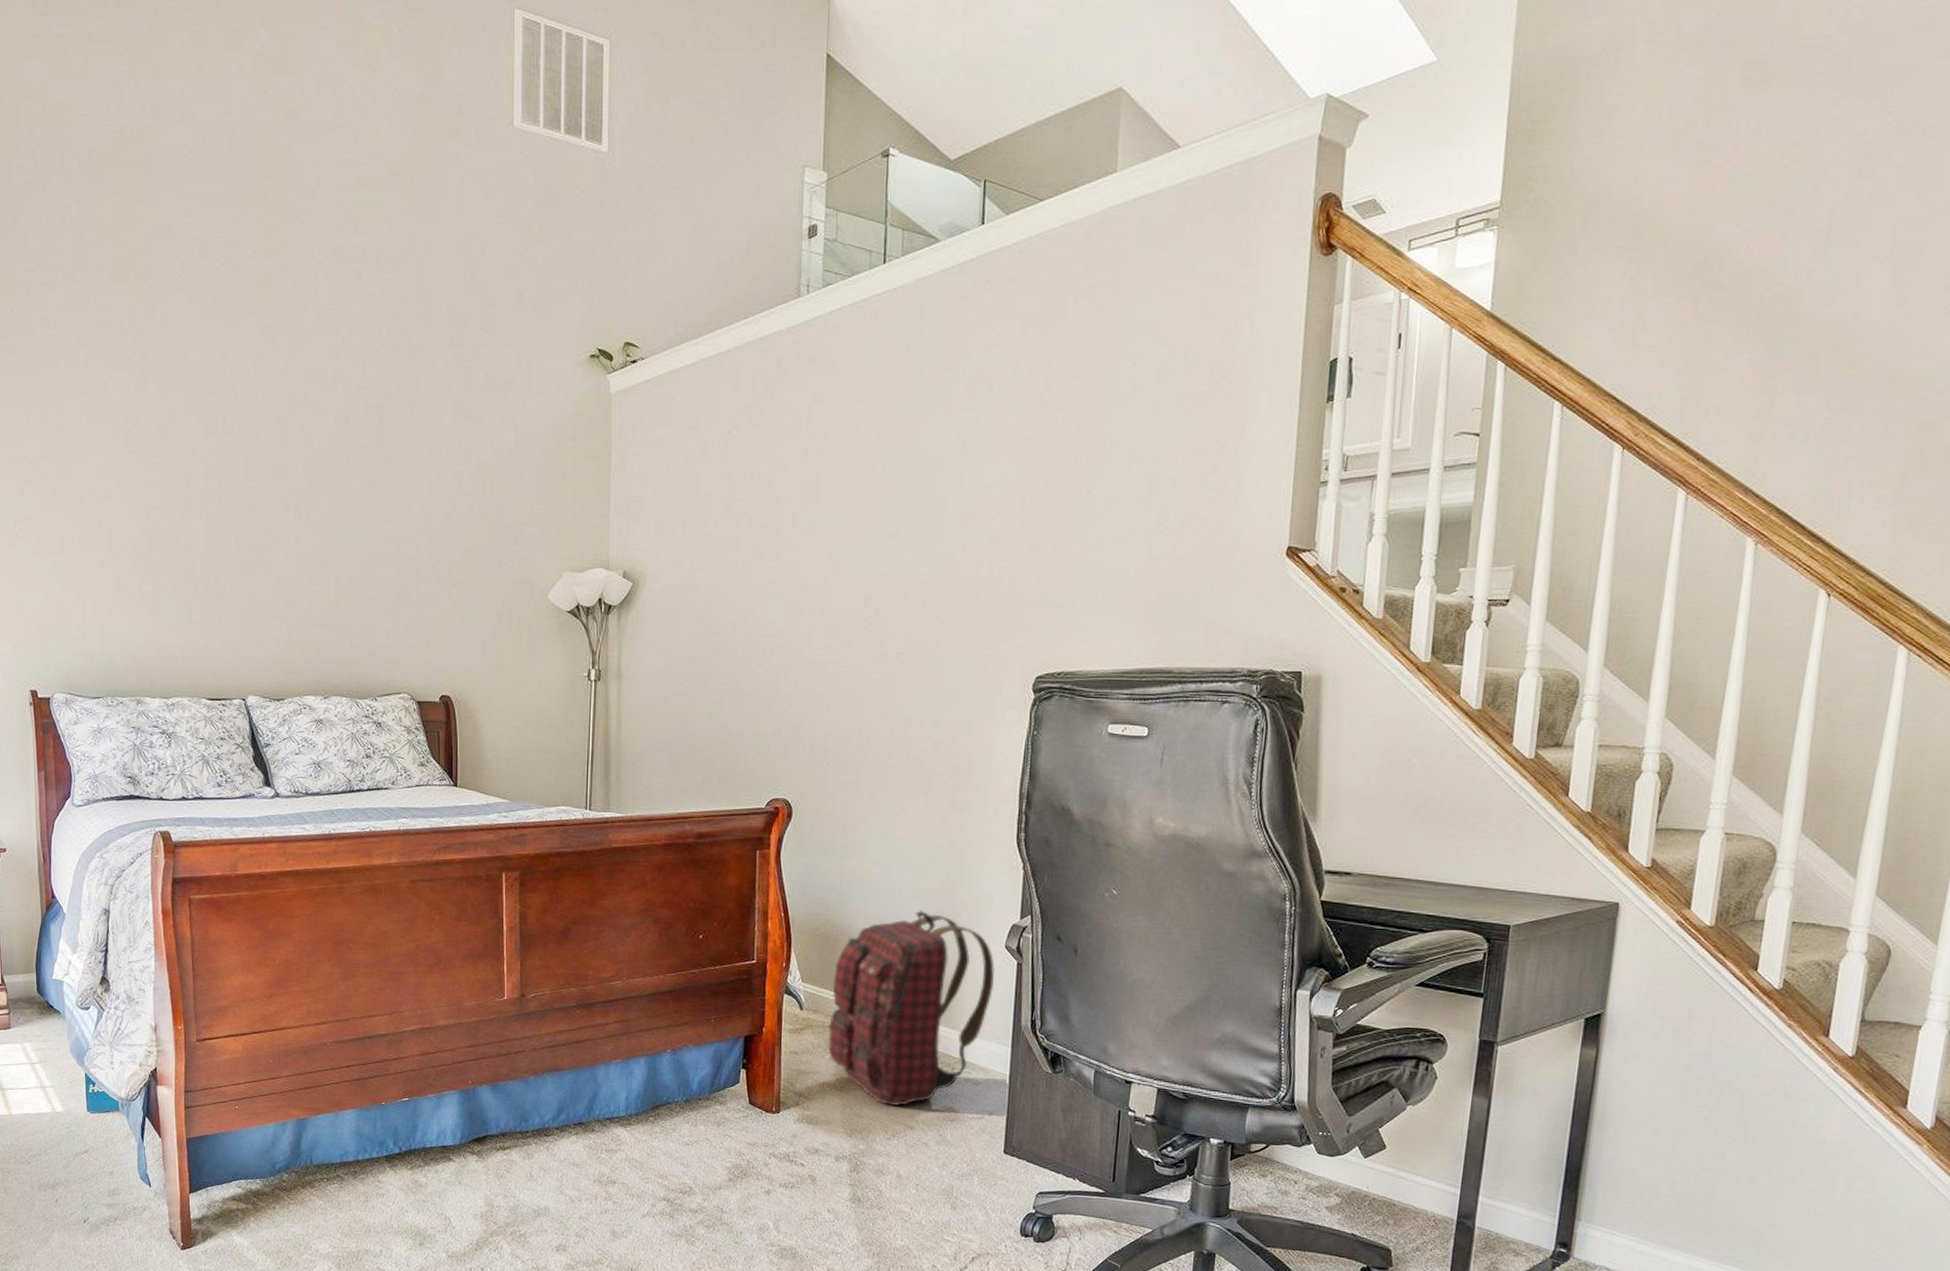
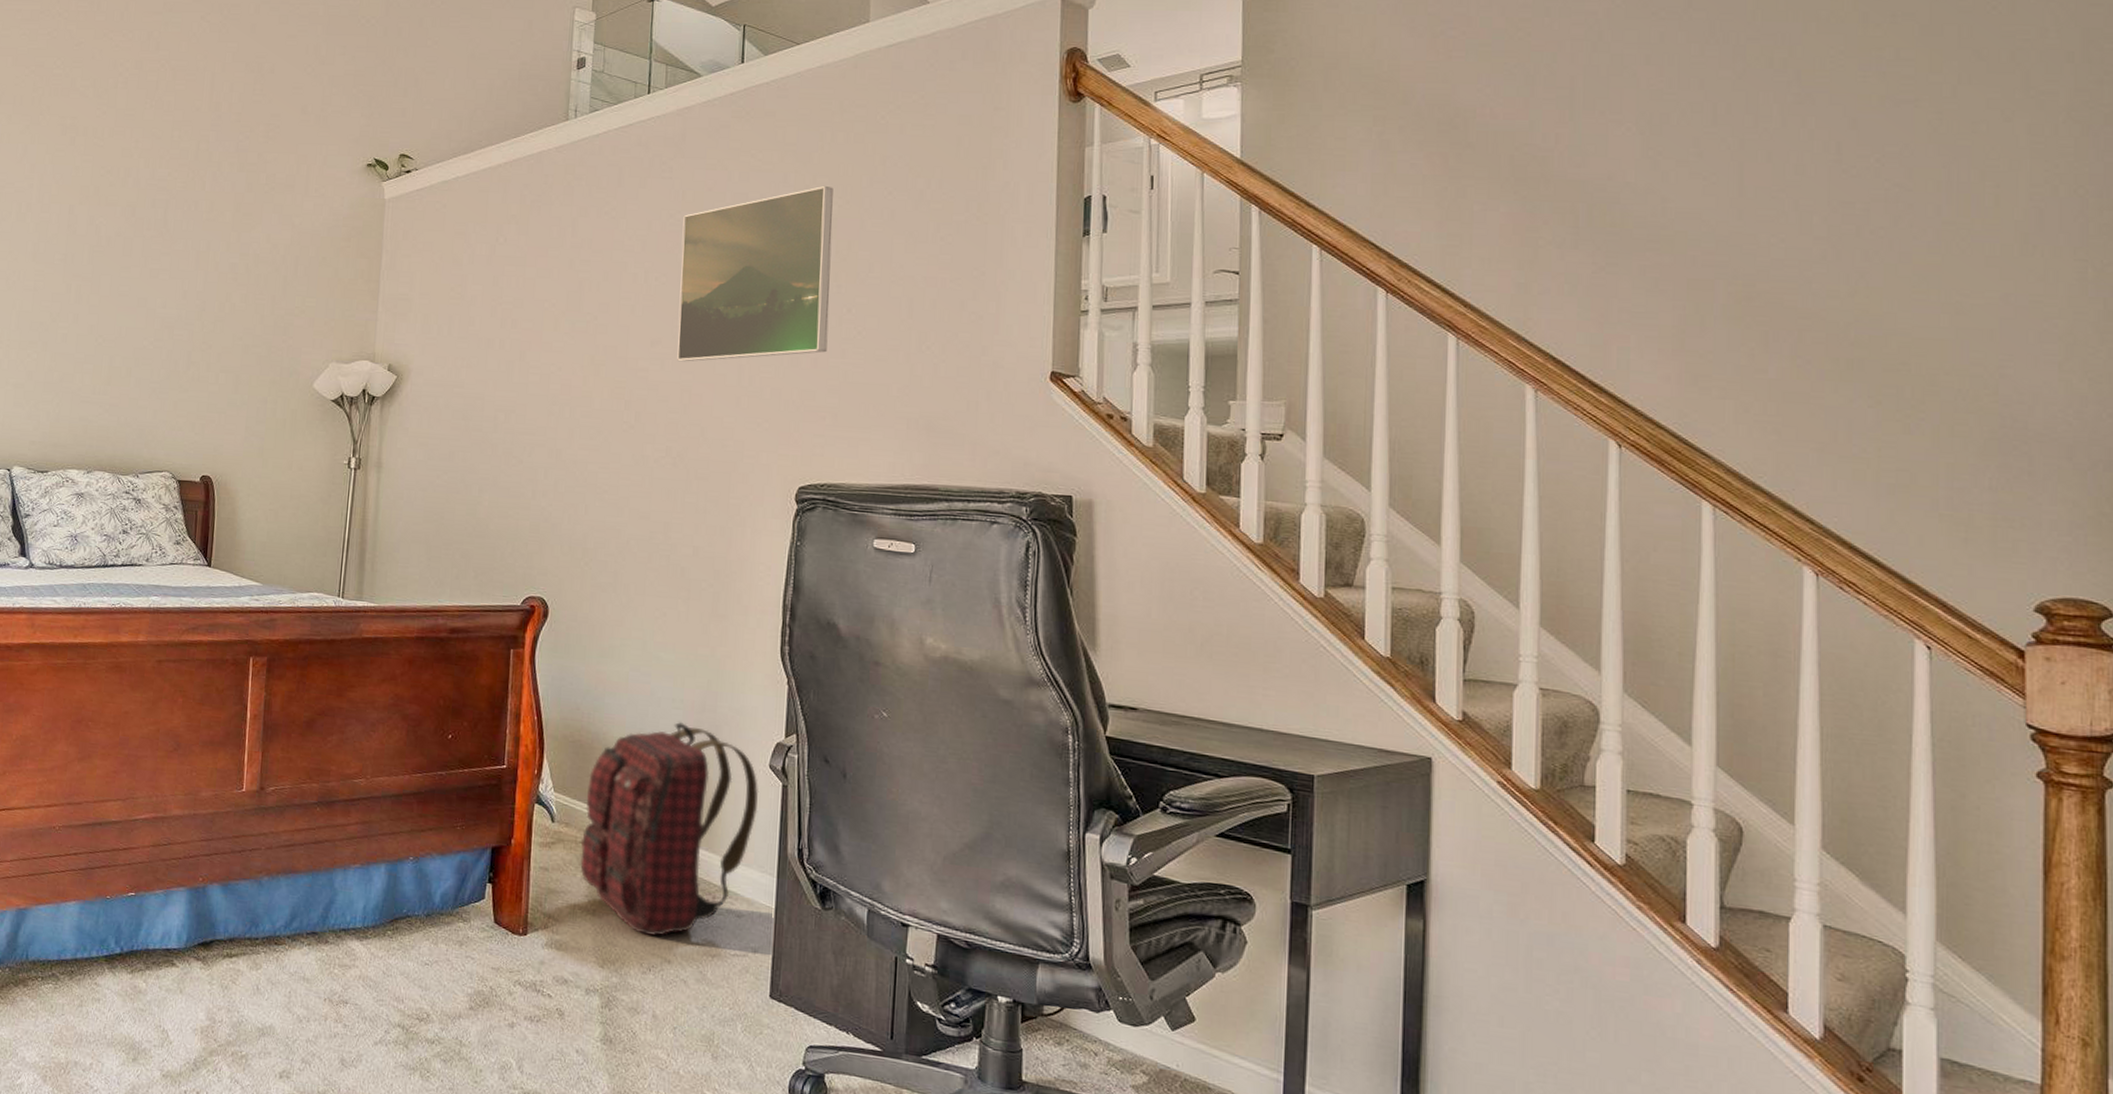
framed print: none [916,358,1076,554] -> present [677,185,833,362]

